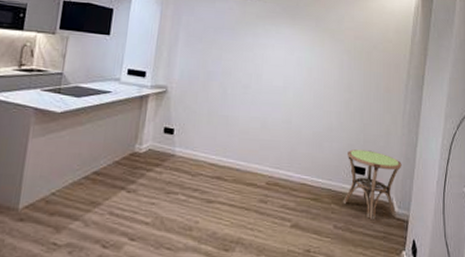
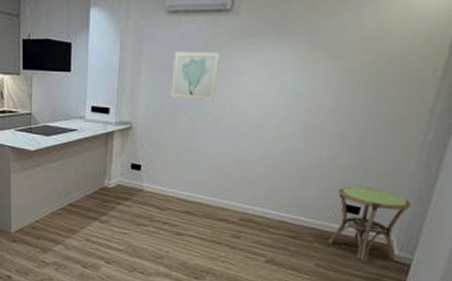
wall art: none [204,25,247,70] -> present [170,51,220,101]

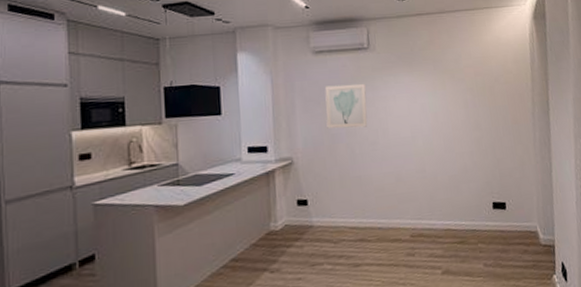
side table: present [328,187,411,261] -> none [486,184,542,251]

